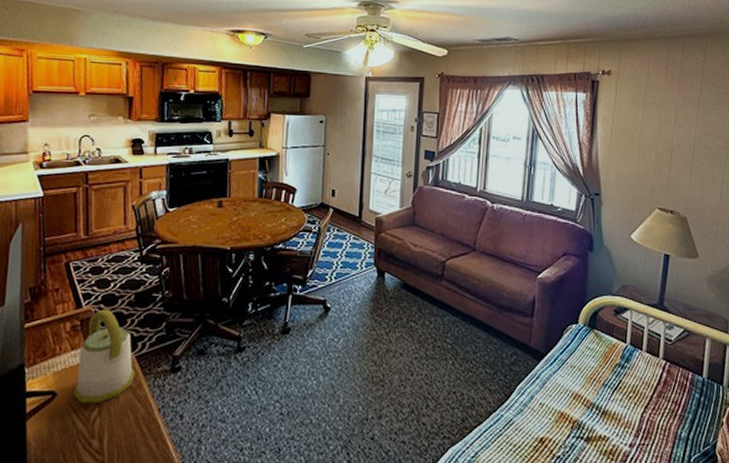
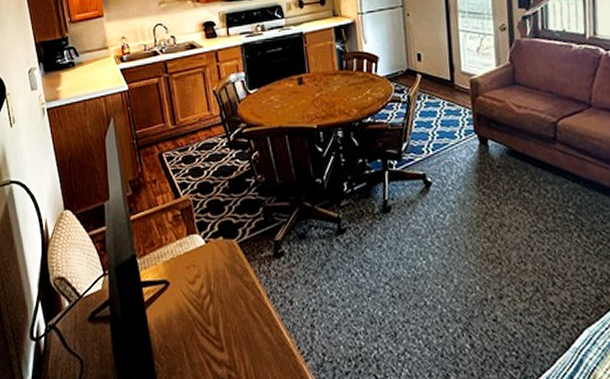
kettle: present [73,309,136,404] -> none [184,197,240,292]

